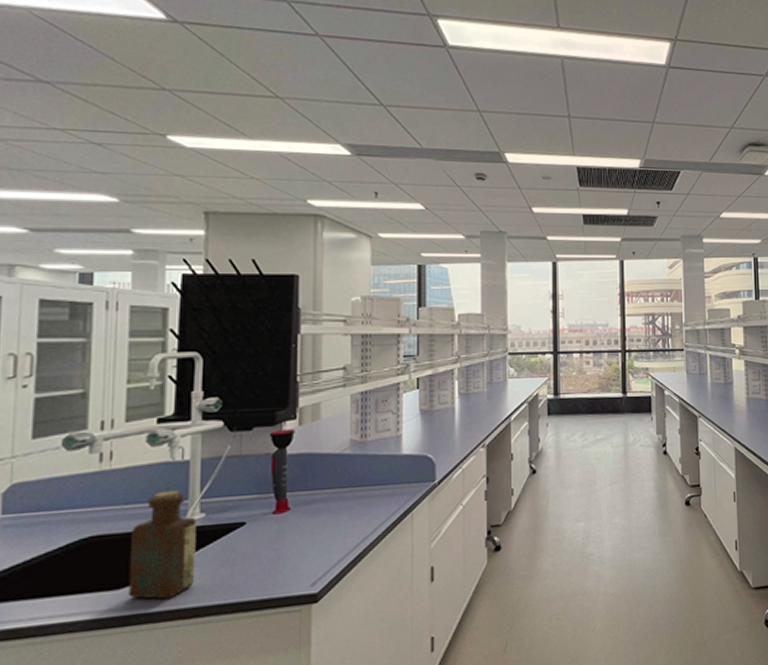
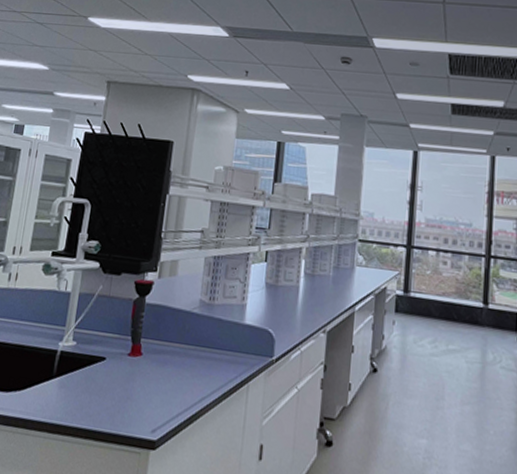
bottle: present [128,490,196,600] -> none [13,314,69,411]

